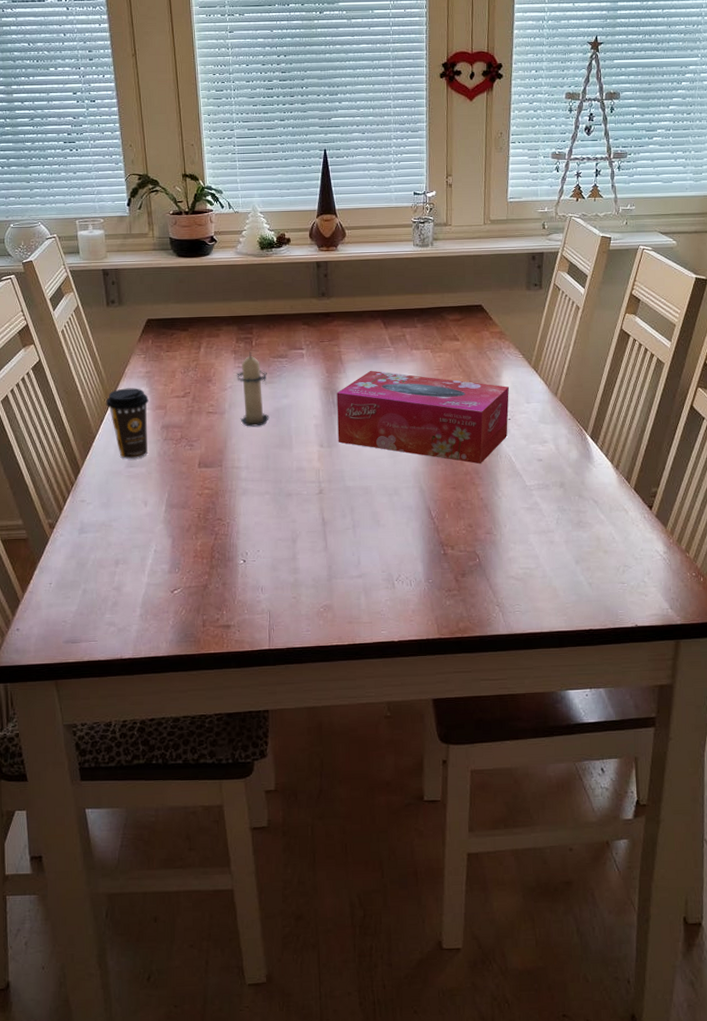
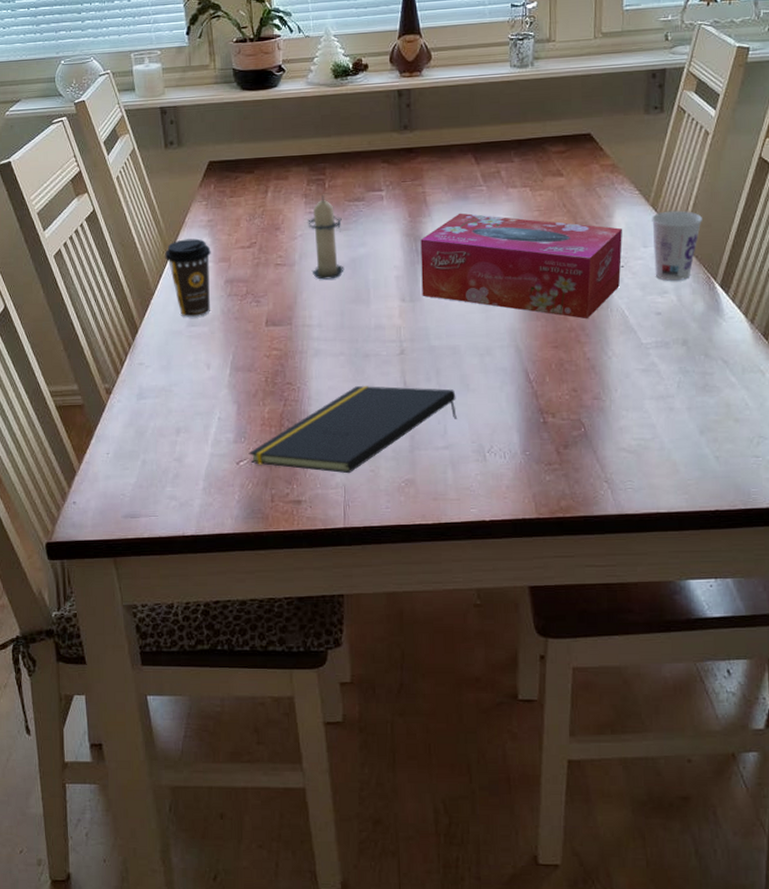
notepad: none [182,522,370,601] -> present [248,386,458,474]
cup: none [532,372,575,432] -> present [650,210,702,281]

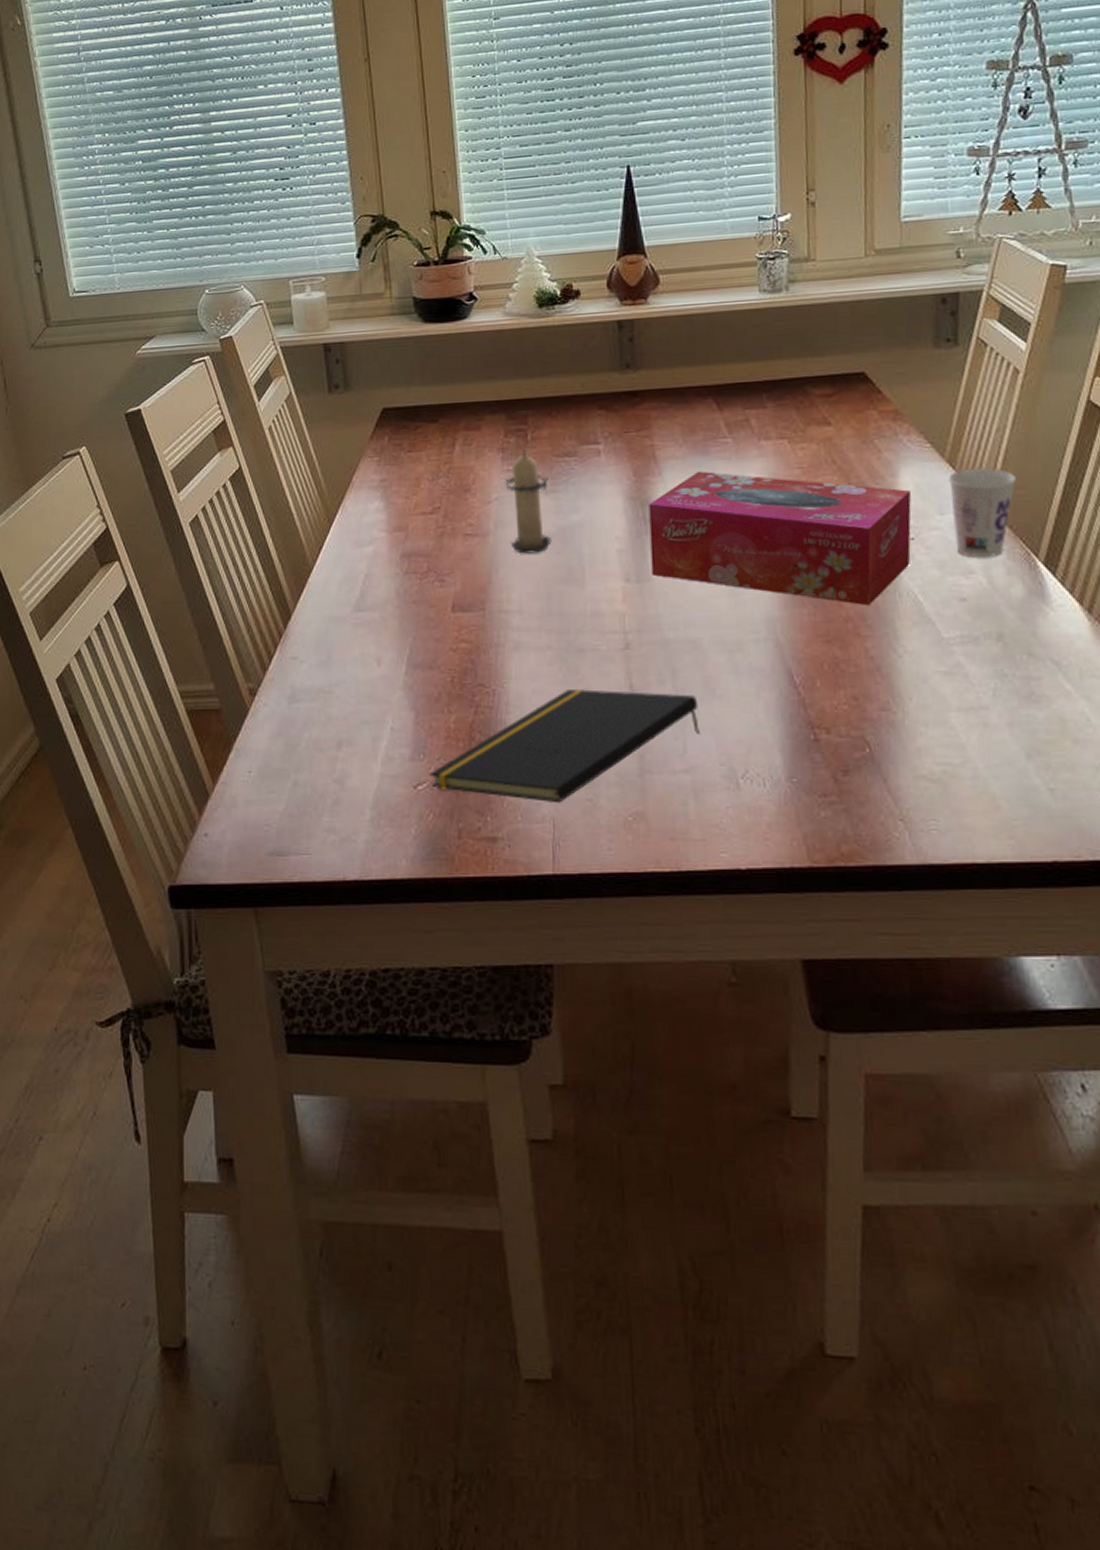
coffee cup: present [165,238,211,317] -> none [326,502,384,600]

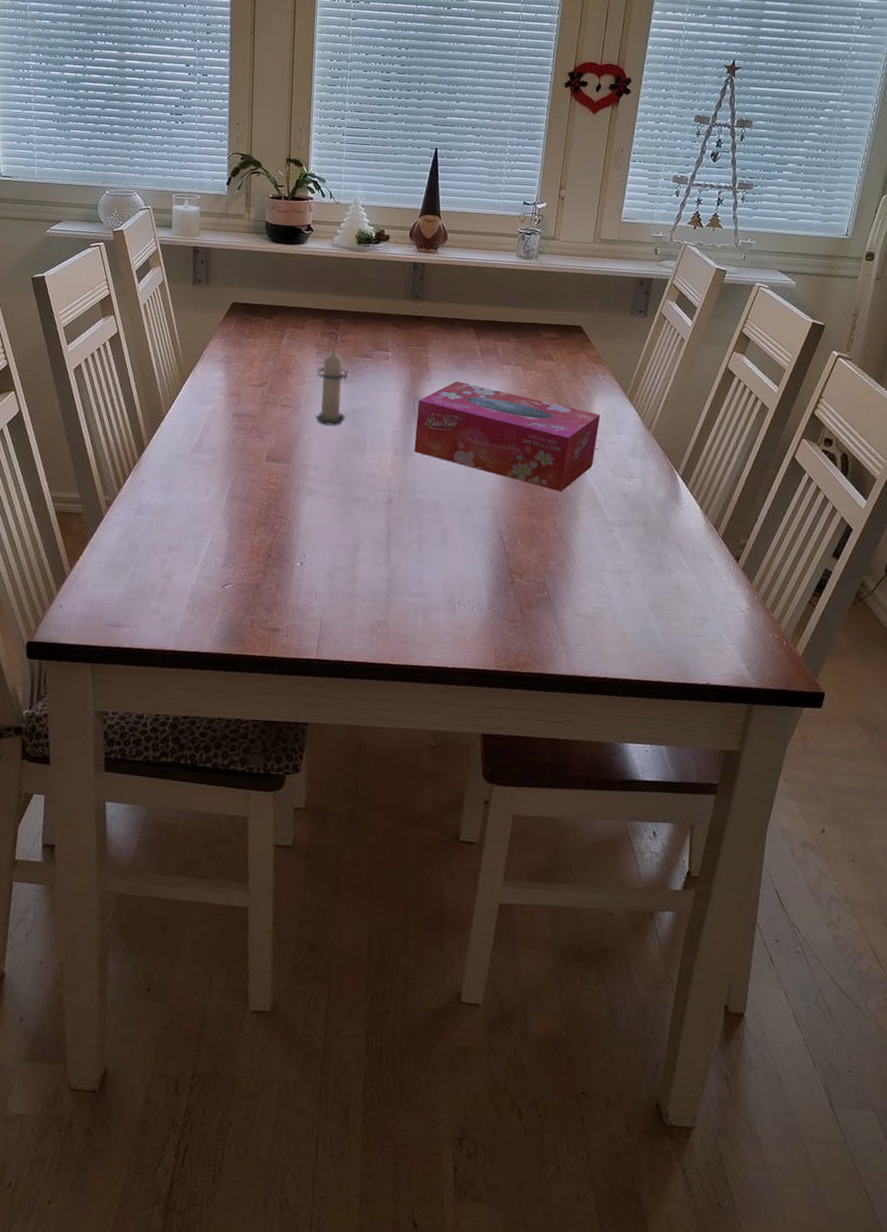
notepad: present [429,689,701,804] -> none [234,527,435,609]
cup: present [947,467,1016,557] -> none [625,404,671,468]

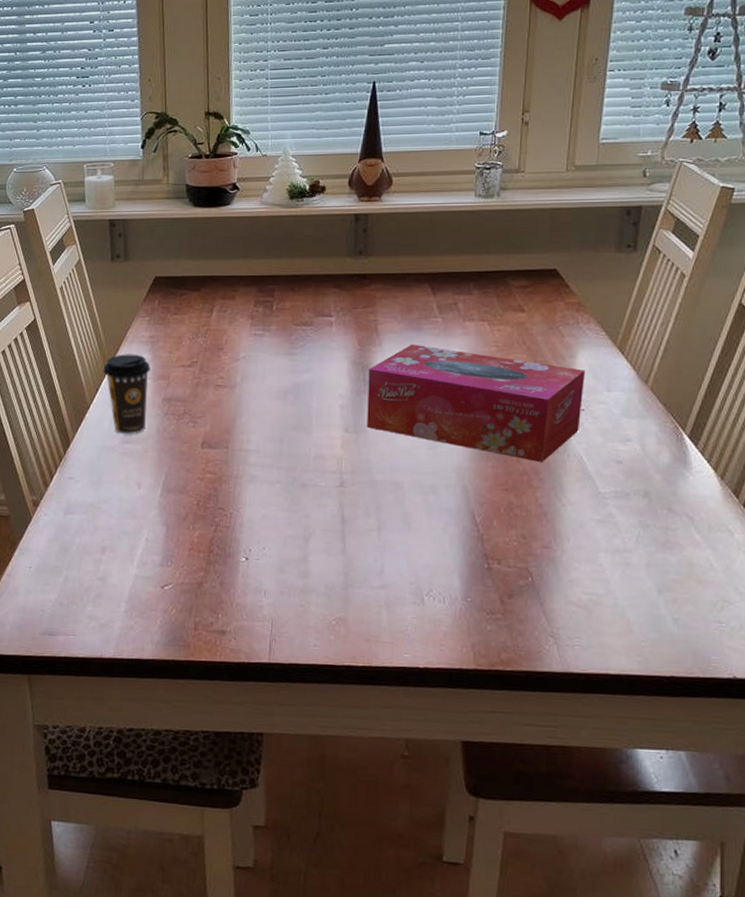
coffee cup: none [179,370,224,444] -> present [103,354,151,434]
candle: present [315,348,349,426] -> none [251,318,288,404]

